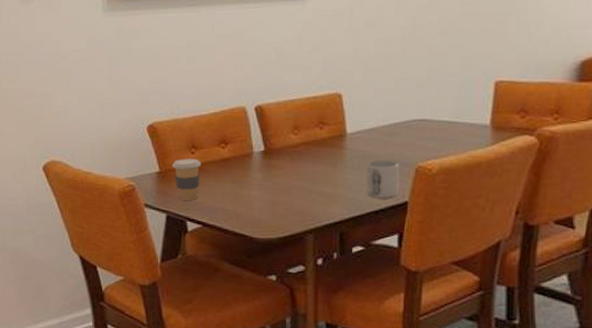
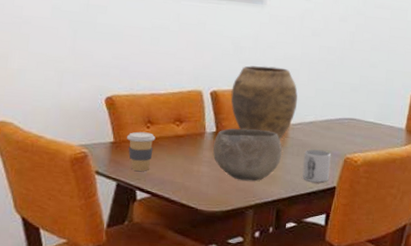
bowl: none [264,143,341,202] -> present [213,128,282,181]
vase: none [277,70,354,154] -> present [230,65,298,141]

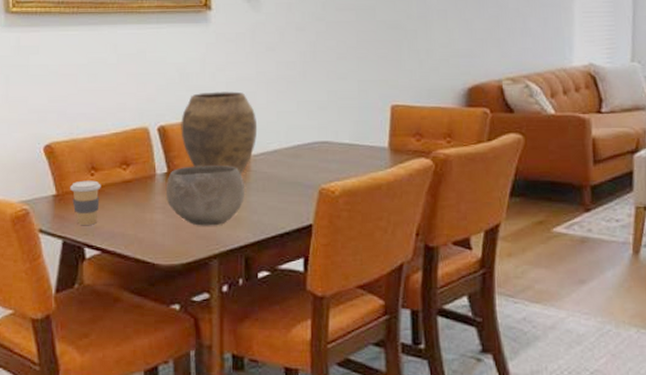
mug: present [302,149,332,183] -> none [271,182,304,221]

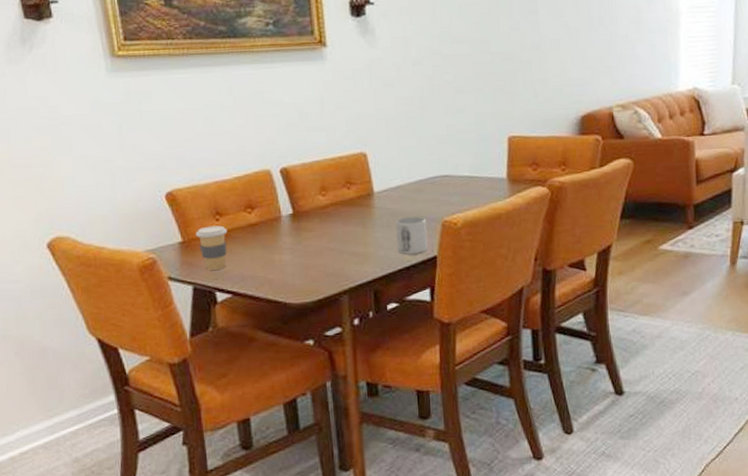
bowl: present [167,164,245,226] -> none [293,203,371,264]
vase: present [181,91,258,176] -> none [303,129,380,213]
mug: none [271,182,304,221] -> present [396,216,428,254]

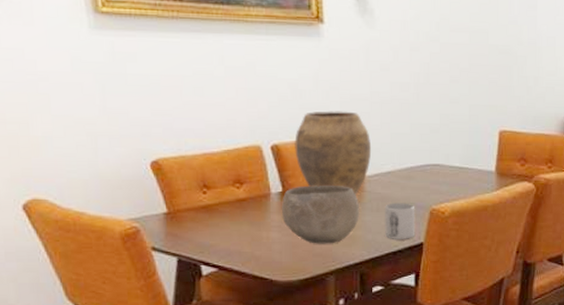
coffee cup: present [196,225,228,270] -> none [182,198,215,243]
bowl: none [293,203,371,264] -> present [282,184,360,244]
vase: none [303,129,380,213] -> present [294,111,372,196]

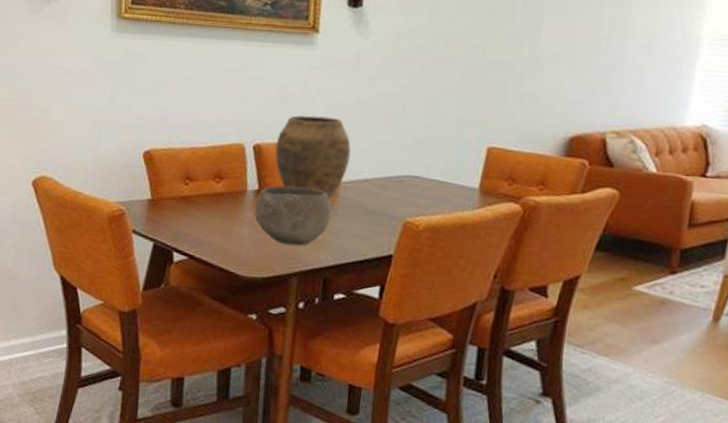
mug: present [385,202,415,239] -> none [354,211,389,250]

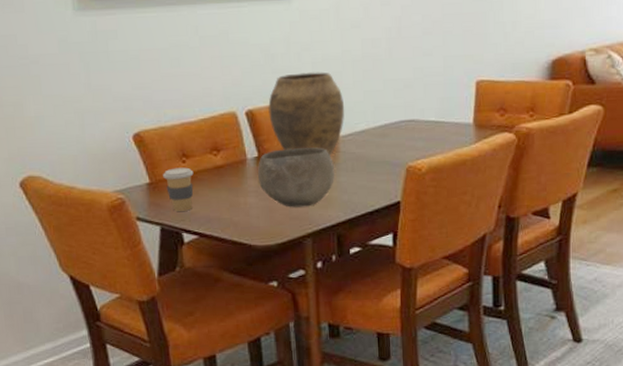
coffee cup: none [164,188,194,232] -> present [163,167,194,211]

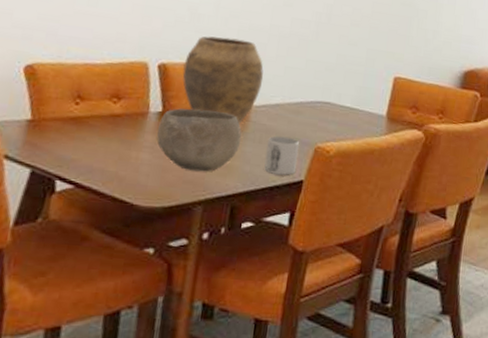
coffee cup: present [163,167,194,211] -> none [48,108,86,157]
mug: none [360,161,392,199] -> present [264,136,300,176]

